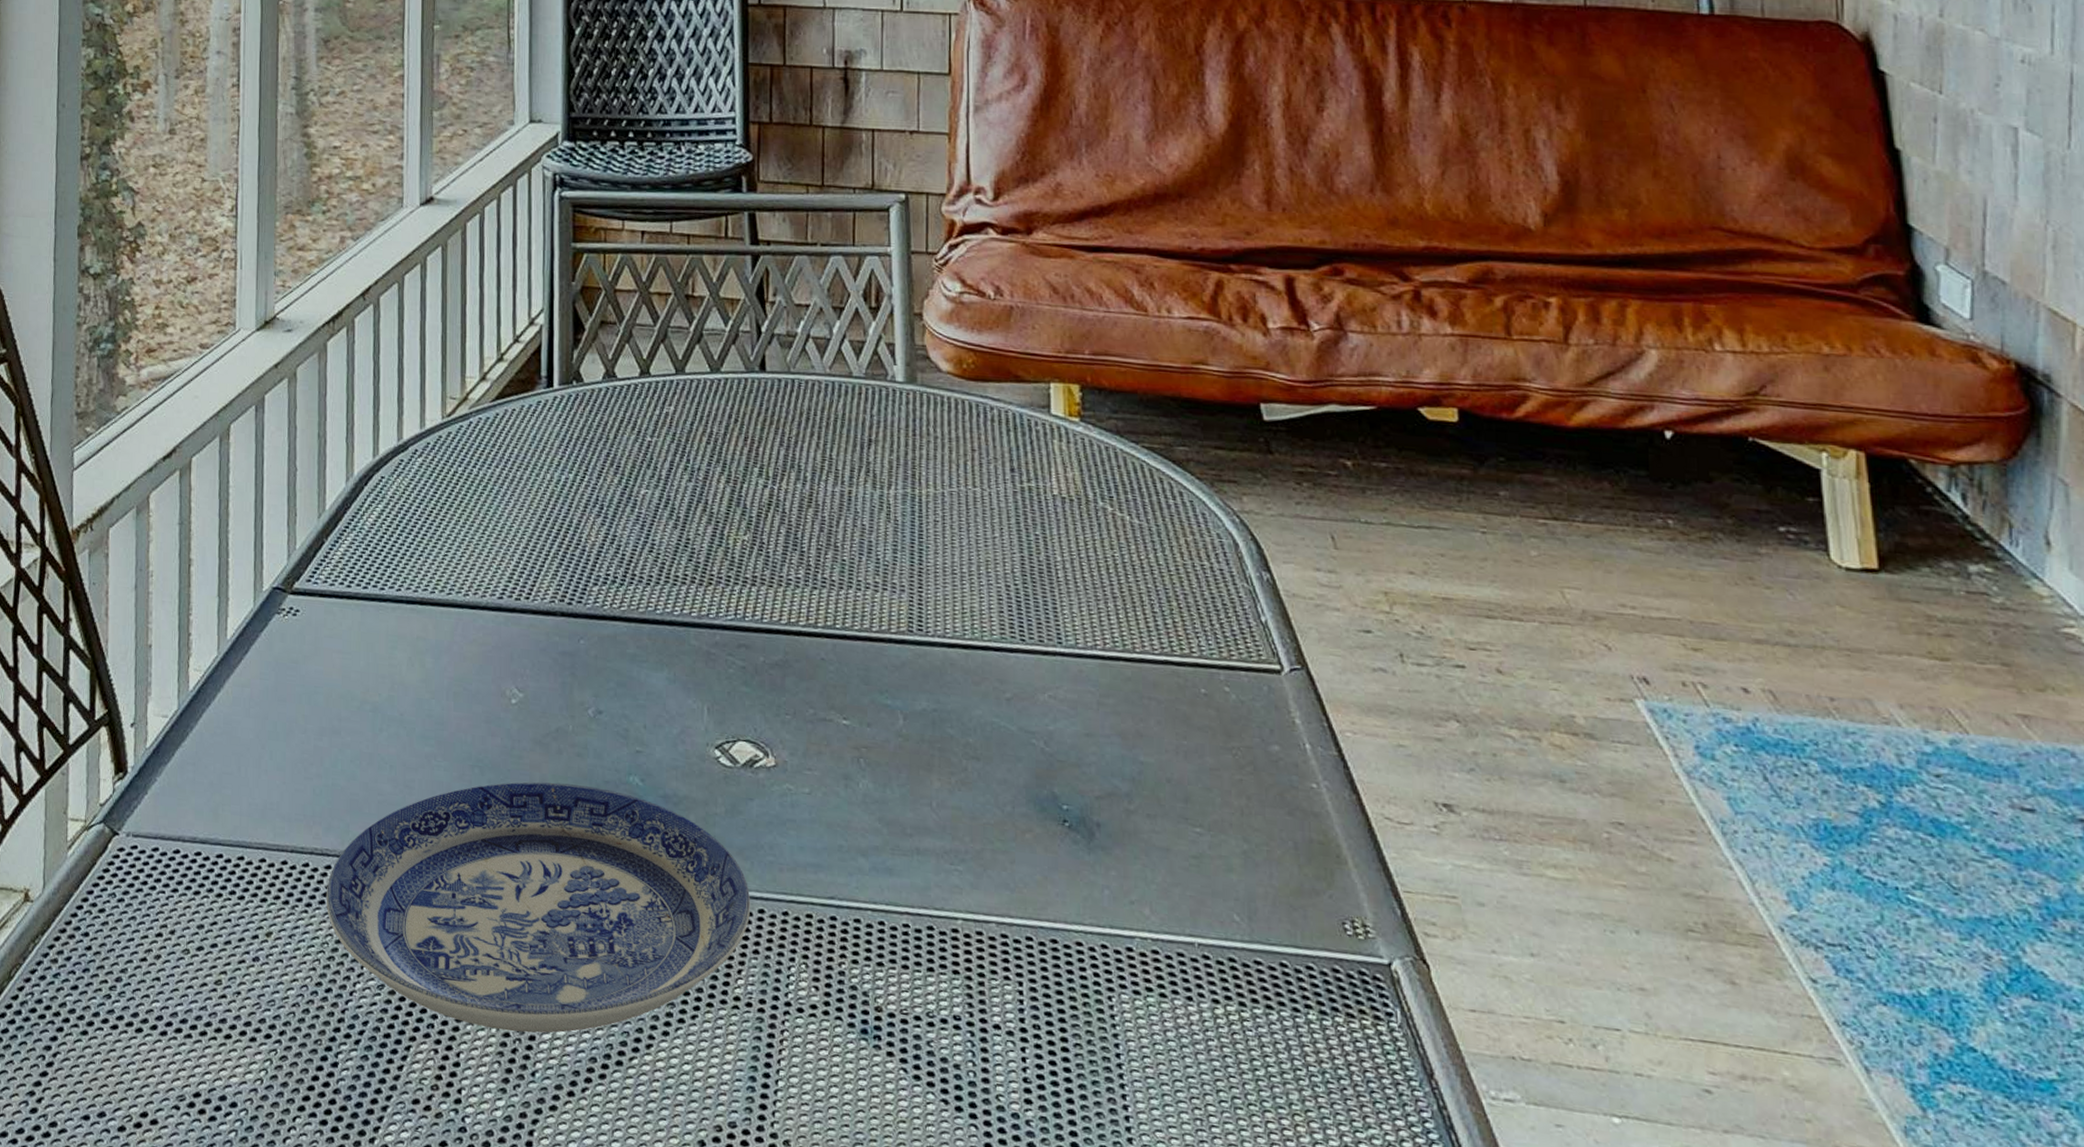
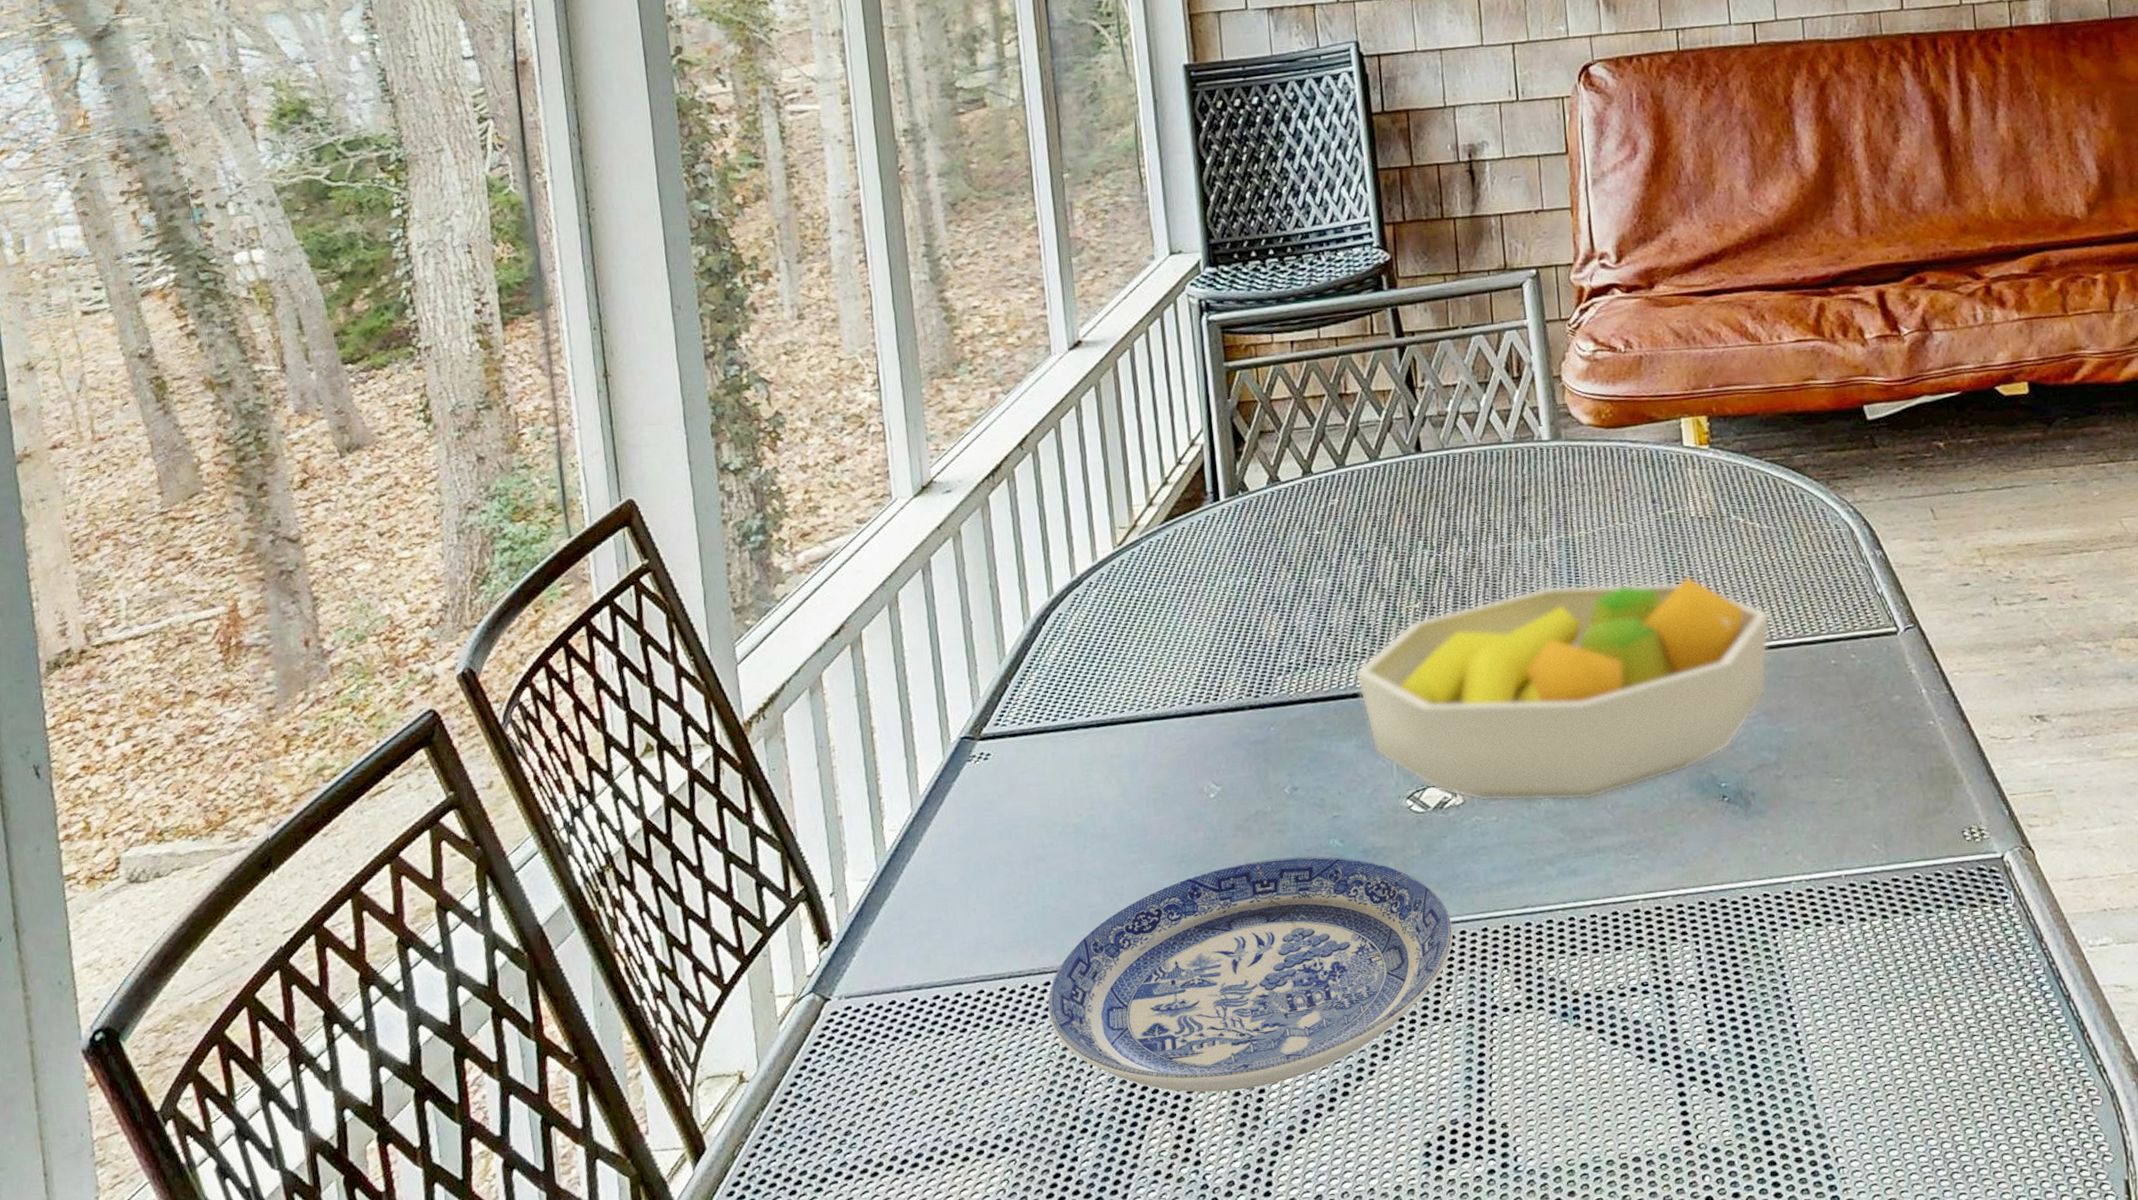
fruit bowl: none [673,542,1134,793] -> present [1354,576,1771,802]

